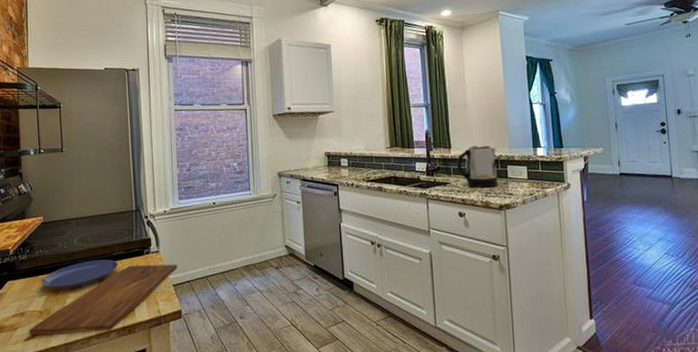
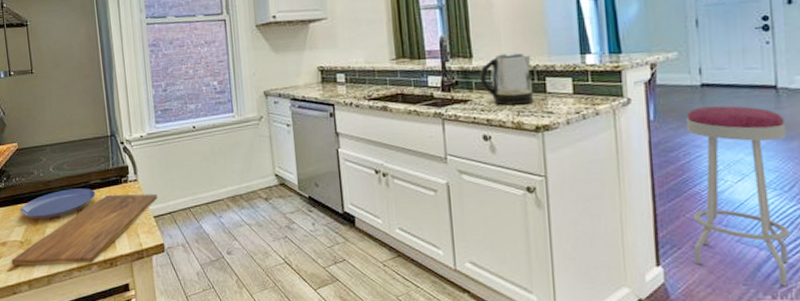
bar stool: none [610,190,684,332] -> present [686,105,791,286]

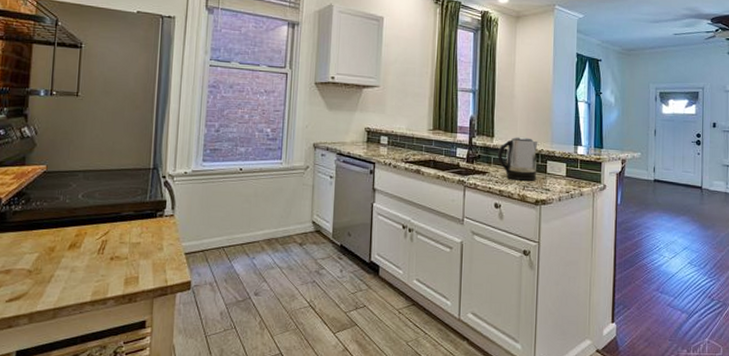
cutting board: present [11,193,158,265] -> none [13,227,193,298]
plate: present [20,188,96,220] -> none [34,218,126,248]
bar stool: present [686,105,791,286] -> none [638,197,706,342]

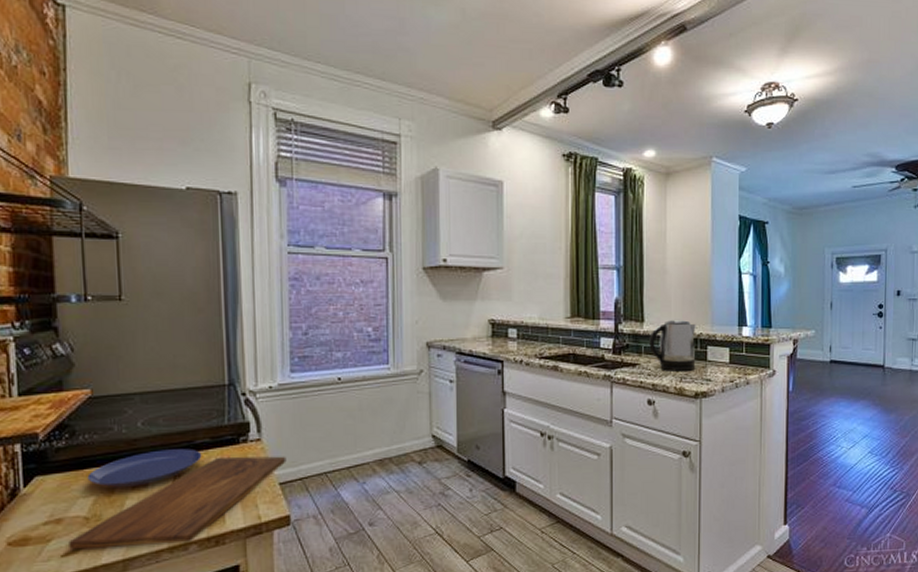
cutting board: none [13,227,193,298] -> present [69,456,287,549]
plate: none [34,218,126,248] -> present [87,449,202,489]

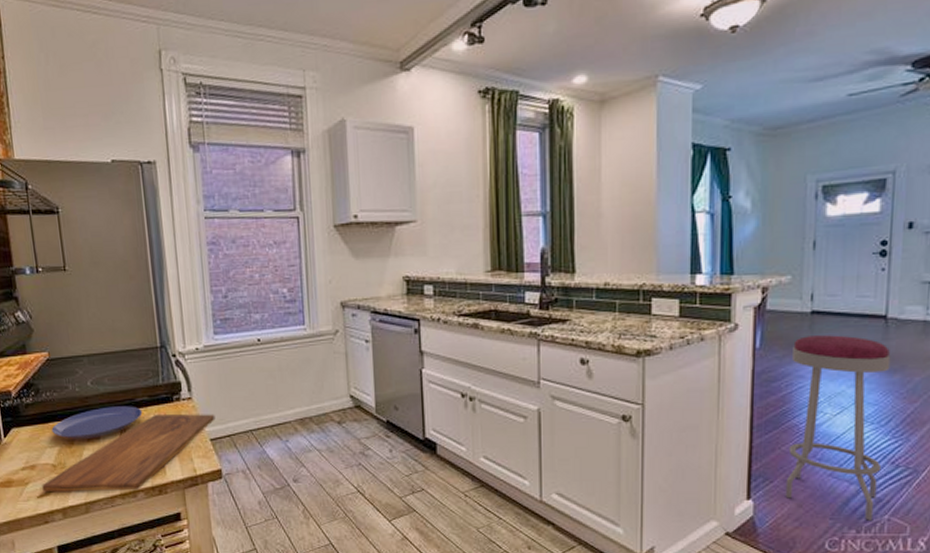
kettle: present [649,319,696,371] -> none [582,268,638,327]
bar stool: none [813,381,888,539] -> present [785,335,891,521]

